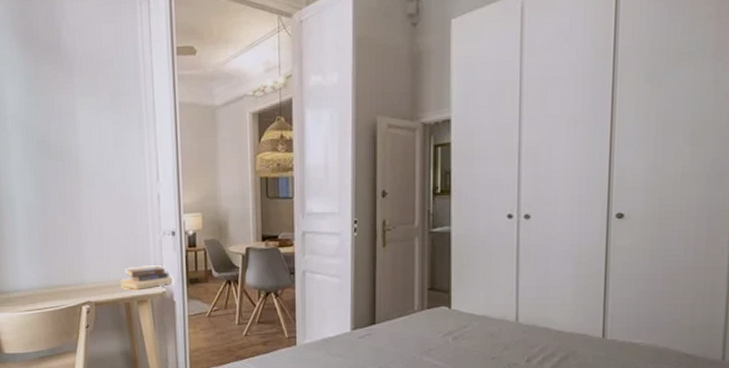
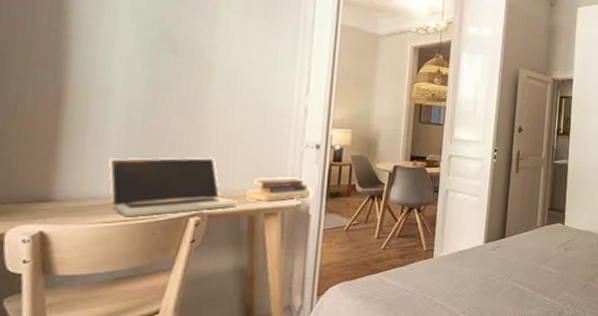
laptop: none [23,252,115,306] -> present [110,158,237,218]

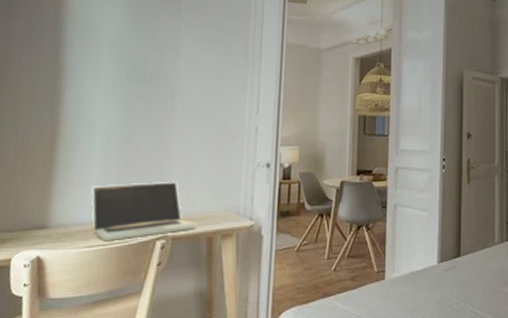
books: present [248,178,311,202] -> none [206,199,263,223]

